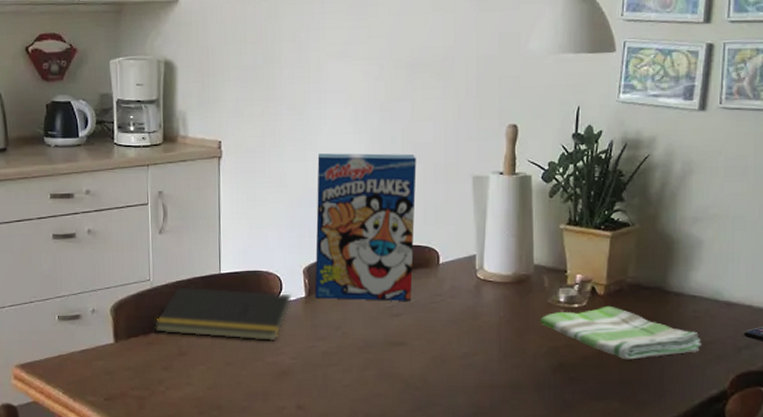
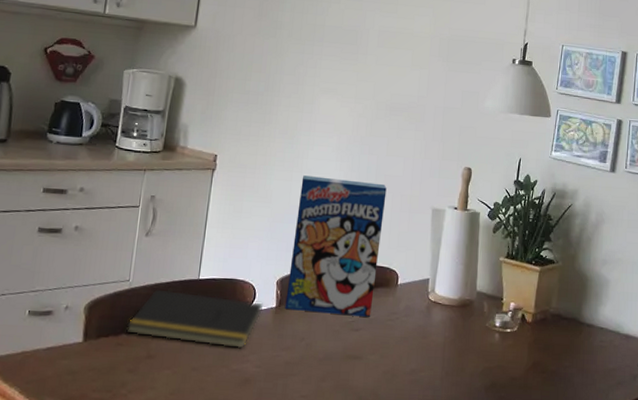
dish towel: present [540,305,701,360] -> none [478,332,606,383]

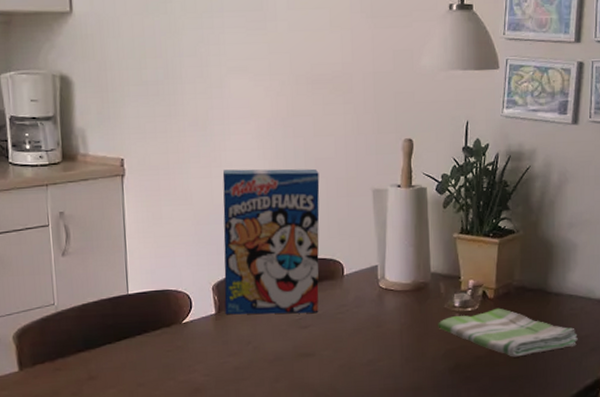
notepad: present [126,288,264,349] -> none [61,308,203,361]
dish towel: none [478,332,606,383] -> present [438,308,578,357]

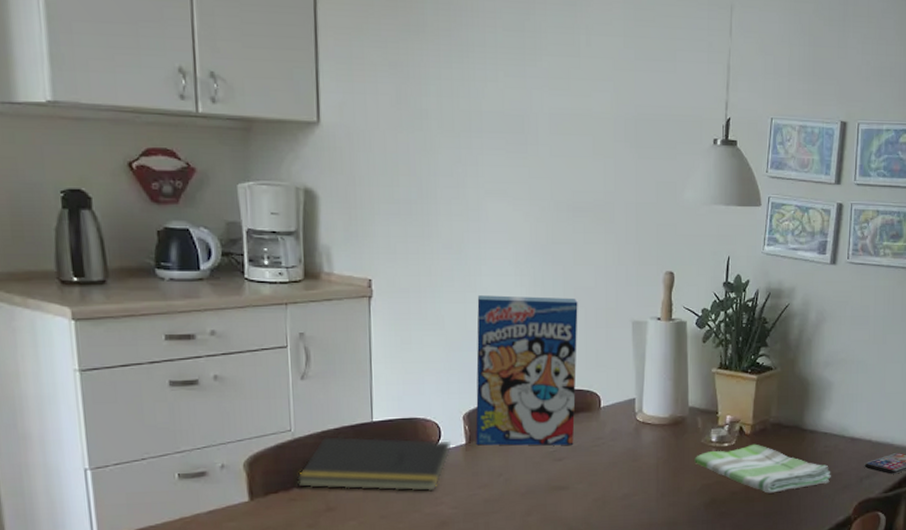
notepad: none [61,308,203,361] -> present [297,435,452,492]

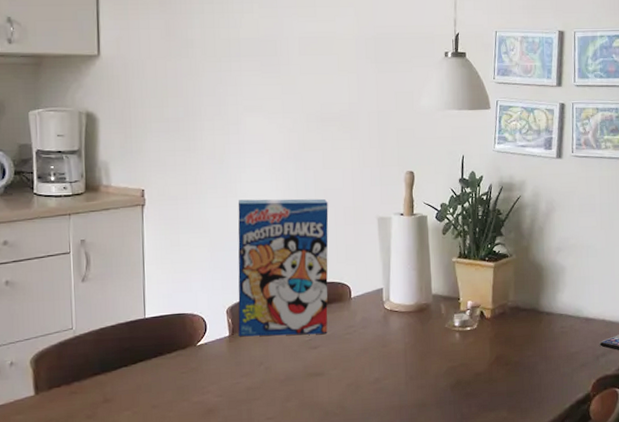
notepad: present [297,435,452,492] -> none [78,332,217,382]
dish towel: present [694,444,831,493] -> none [439,327,569,374]

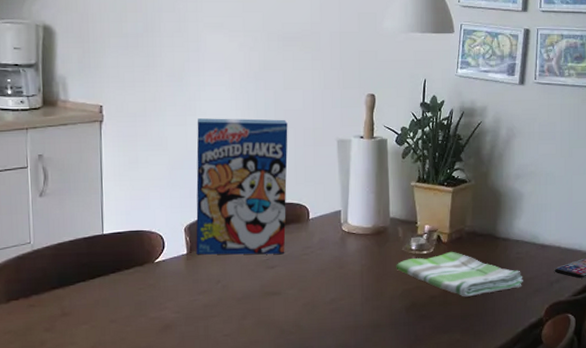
dish towel: none [439,327,569,374] -> present [396,251,523,297]

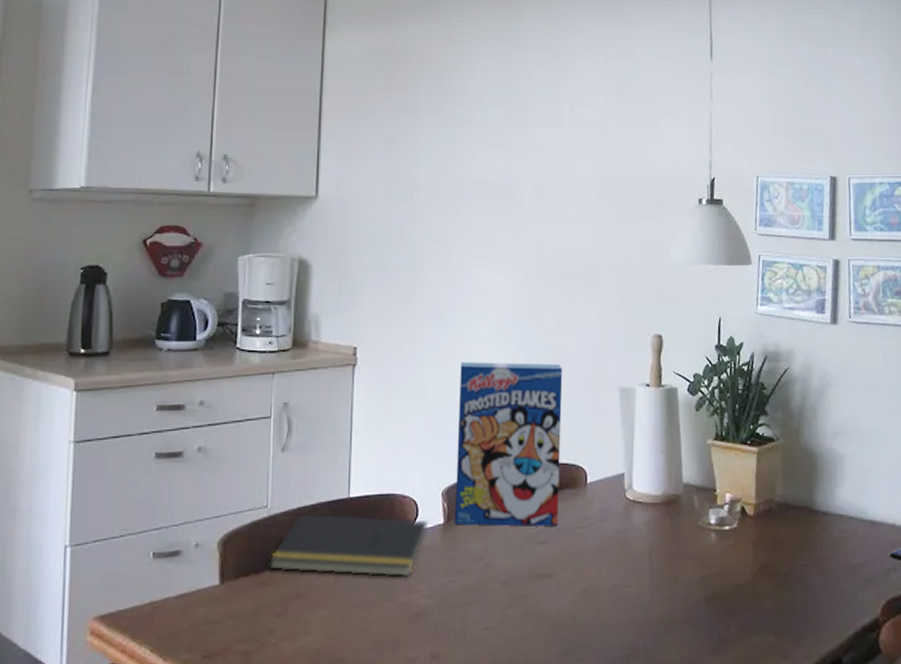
notepad: none [36,247,174,298] -> present [269,512,429,578]
dish towel: present [396,251,523,297] -> none [692,527,851,587]

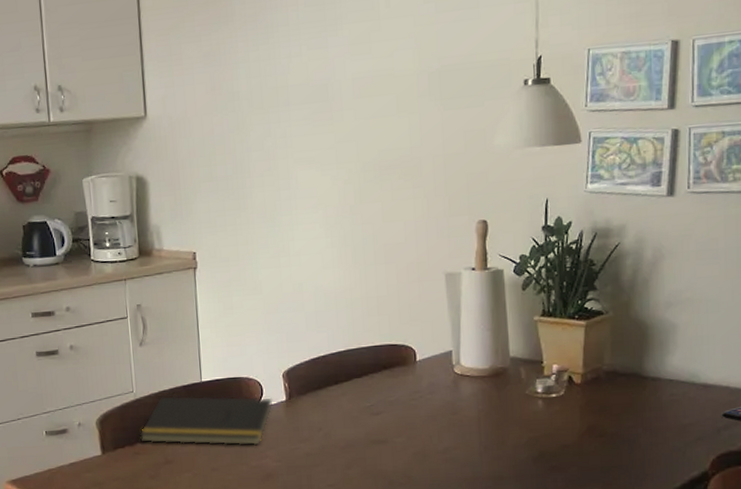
cereal box: present [455,362,563,527] -> none [291,254,391,402]

